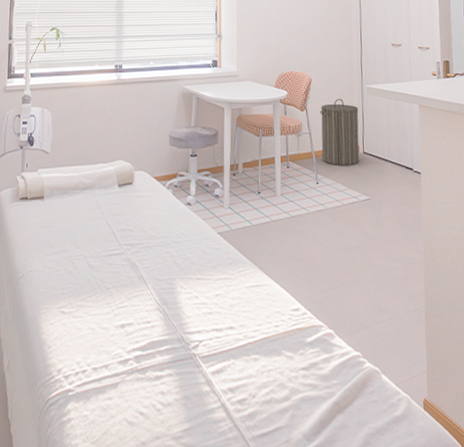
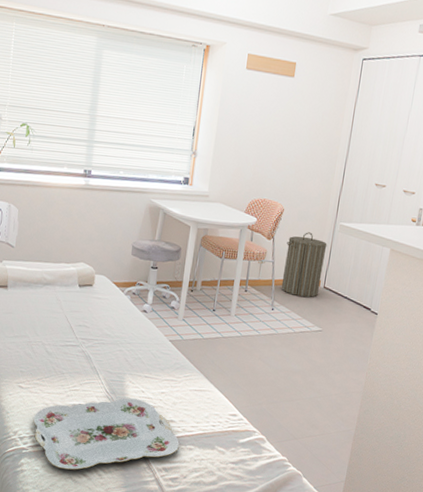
serving tray: none [79,307,243,410] -> present [33,398,180,470]

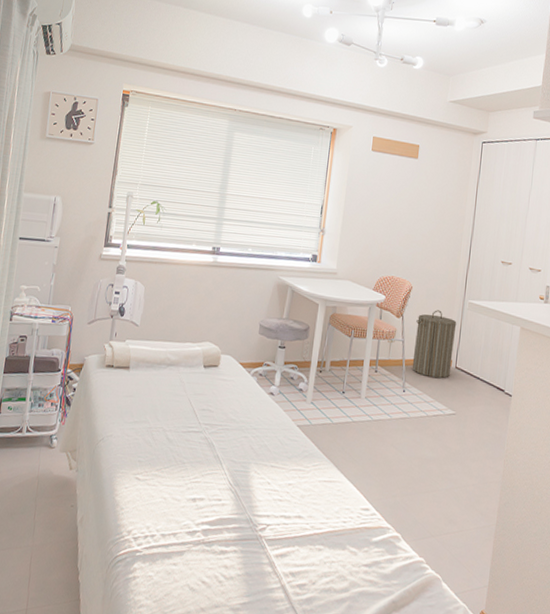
serving tray: present [33,398,180,470] -> none [149,490,308,576]

